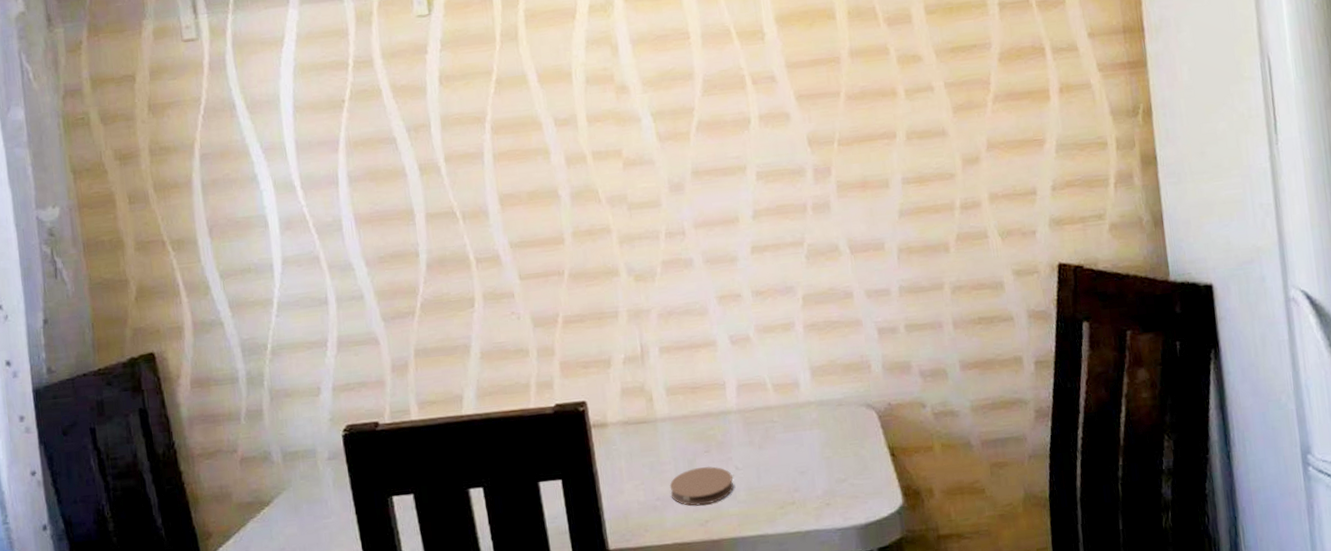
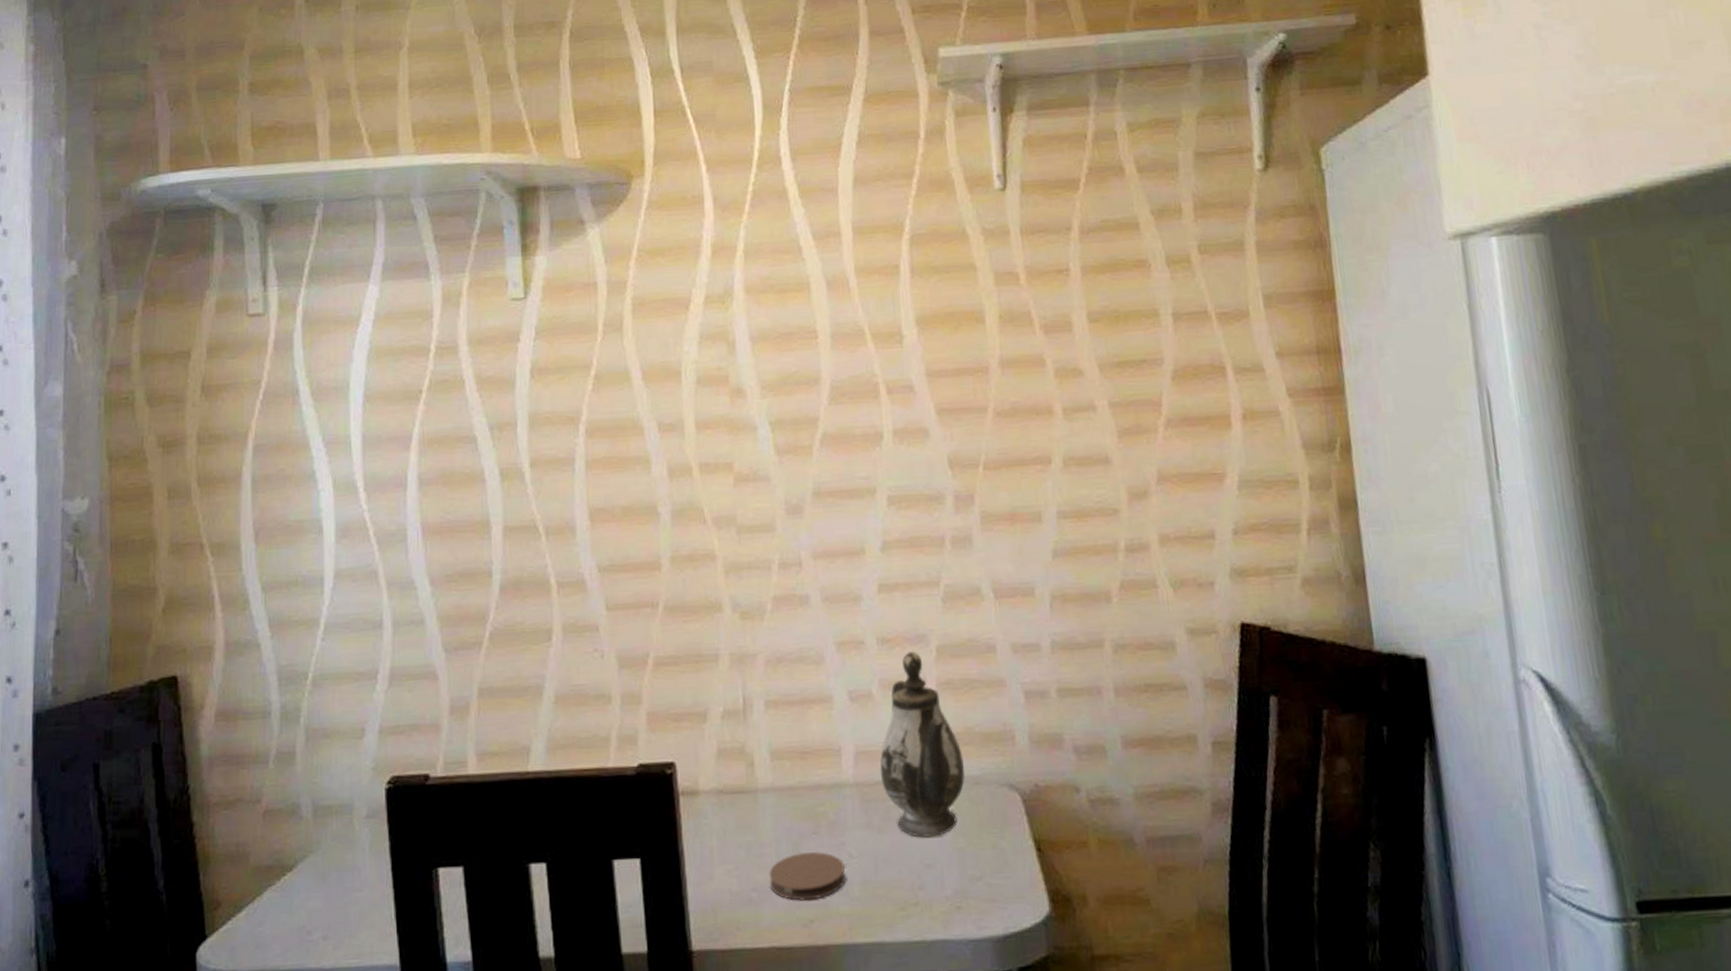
teapot: none [758,301,831,451] -> present [880,652,966,838]

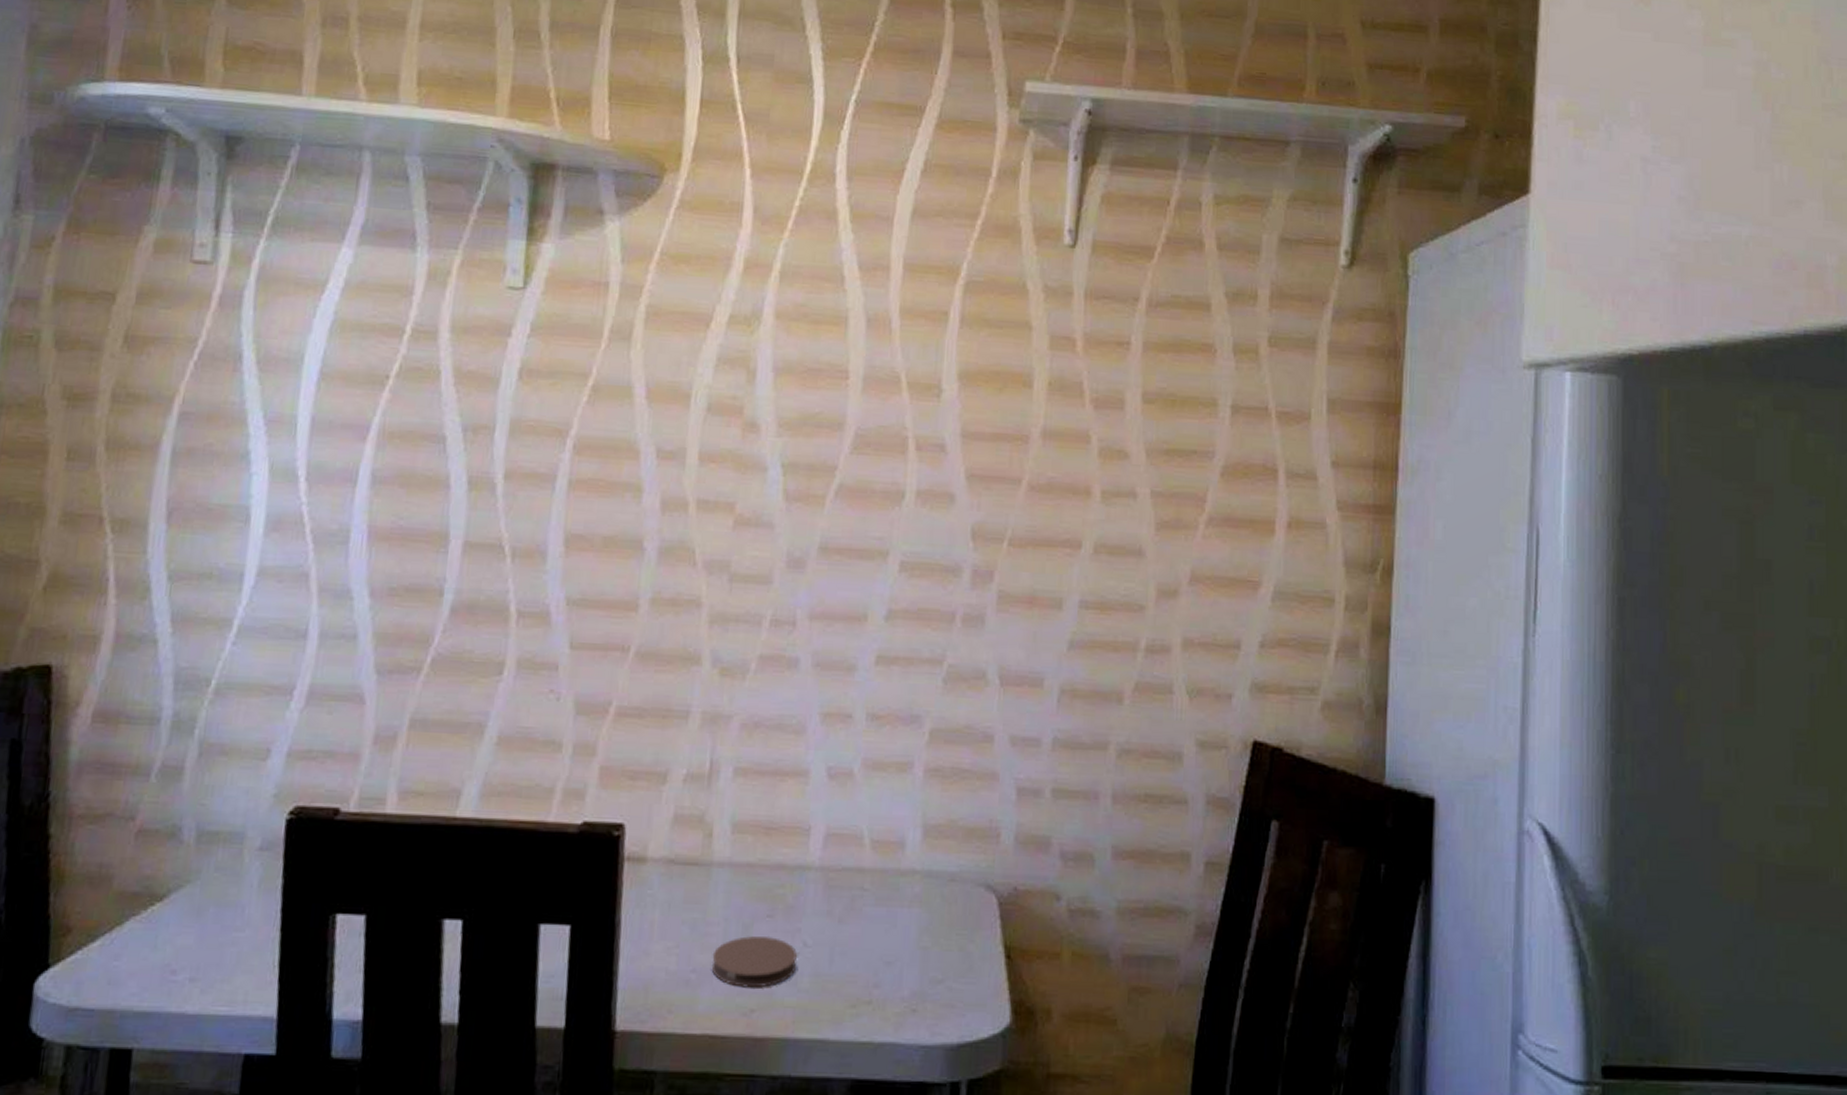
teapot: present [880,652,966,838] -> none [849,732,942,933]

